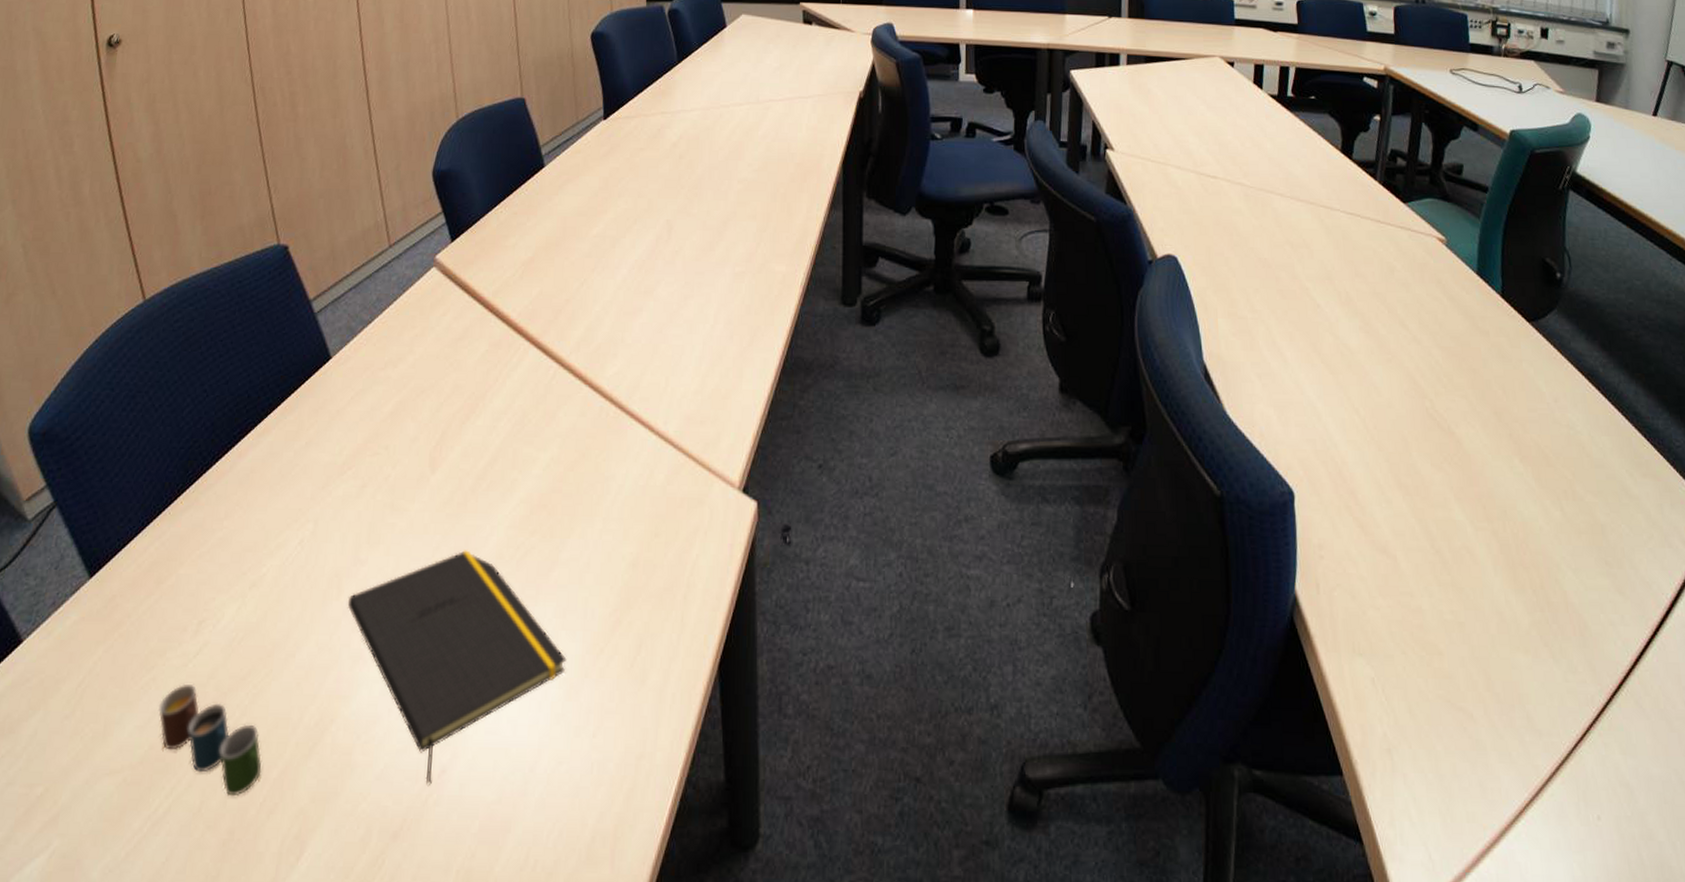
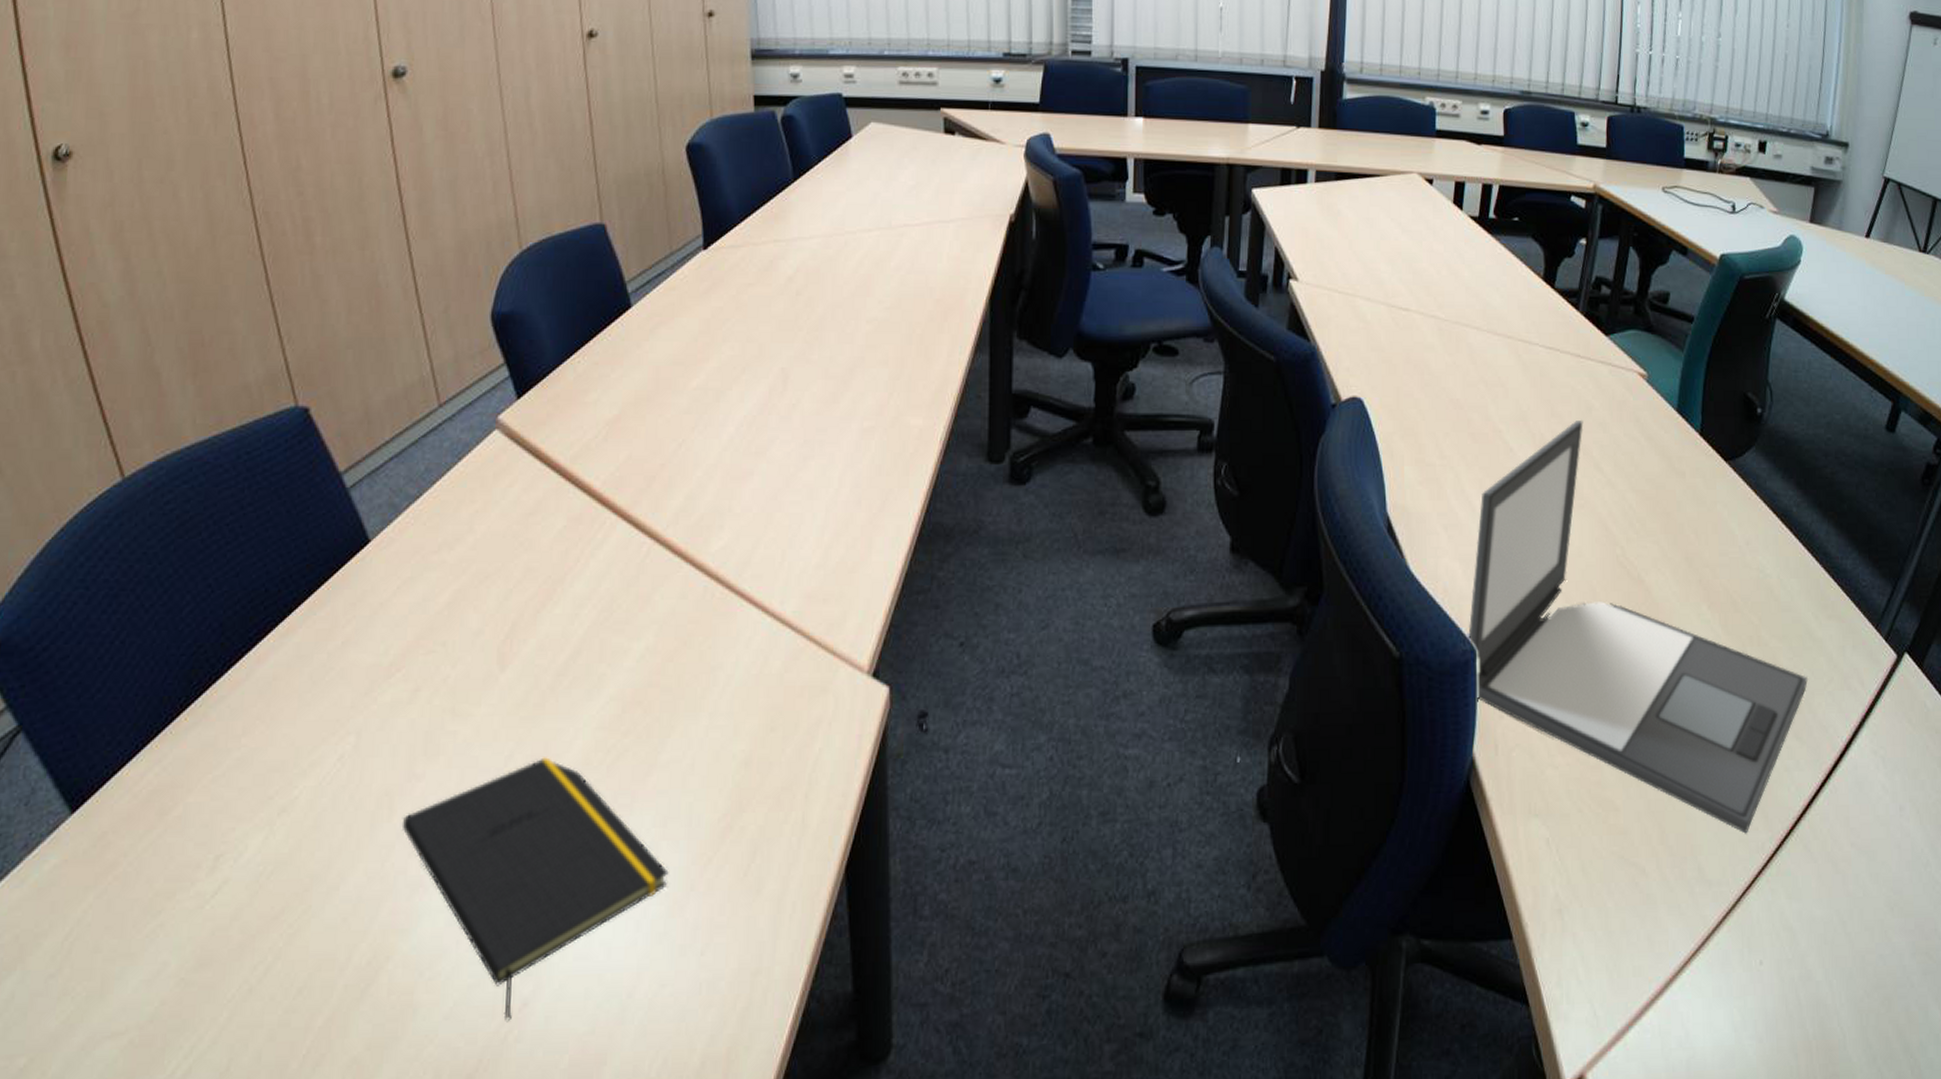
cup: present [157,683,263,797] -> none [168,928,304,1051]
laptop: none [1285,279,1627,686] -> present [1468,419,1808,834]

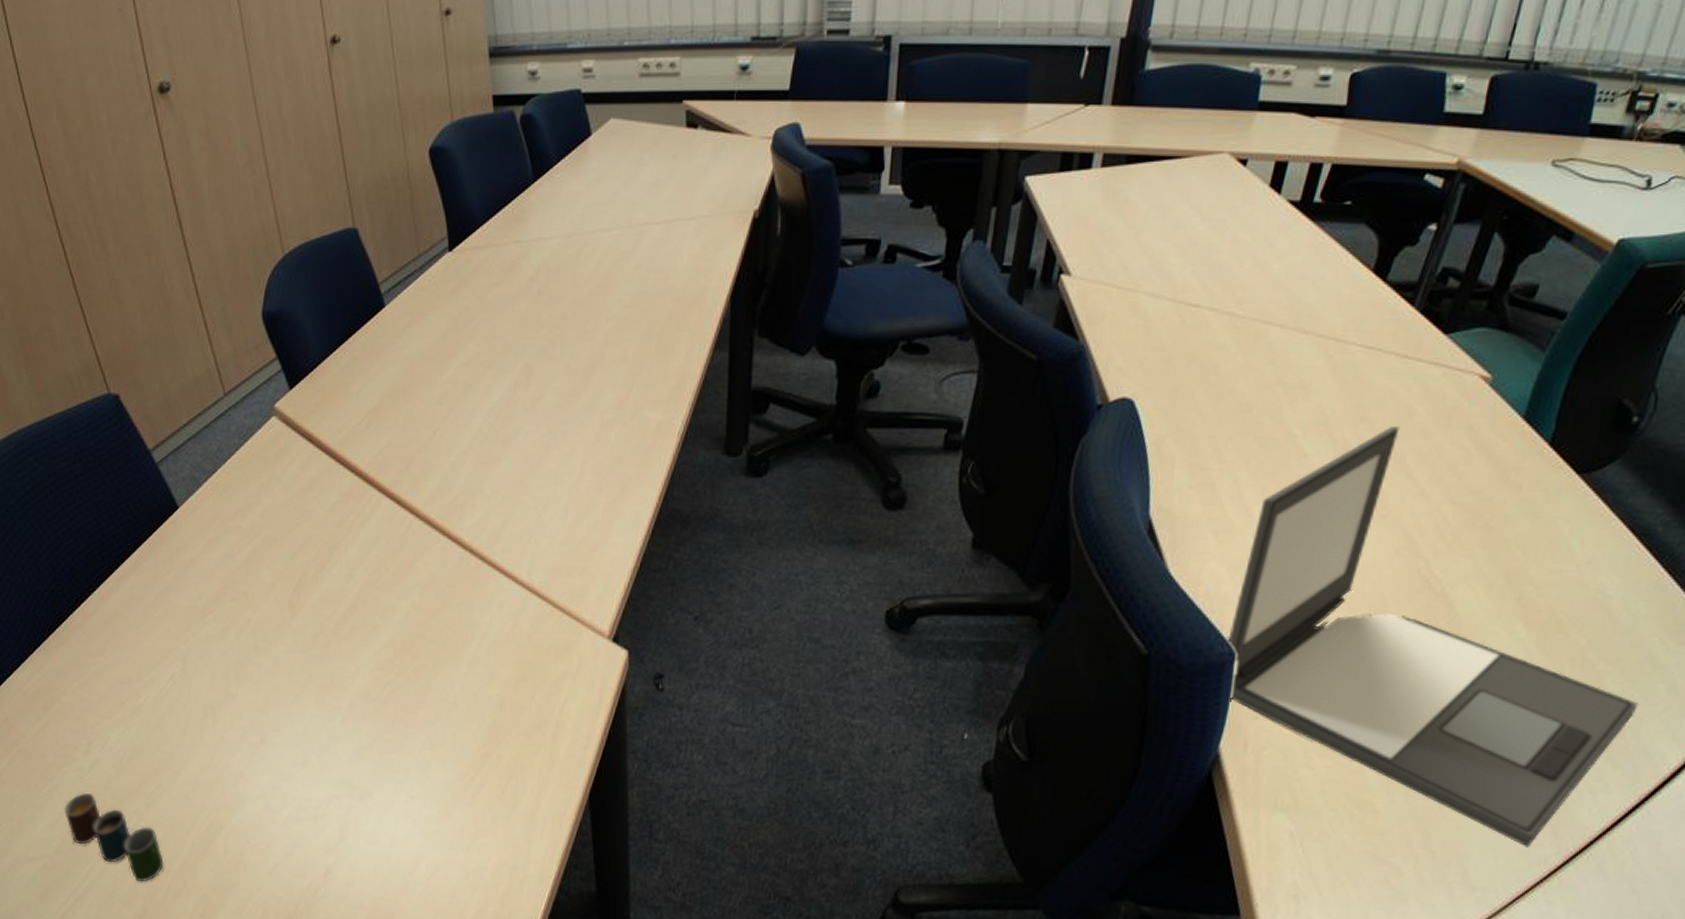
cup: none [168,928,304,1051] -> present [63,792,164,883]
notepad: present [401,757,669,1023] -> none [223,688,438,883]

